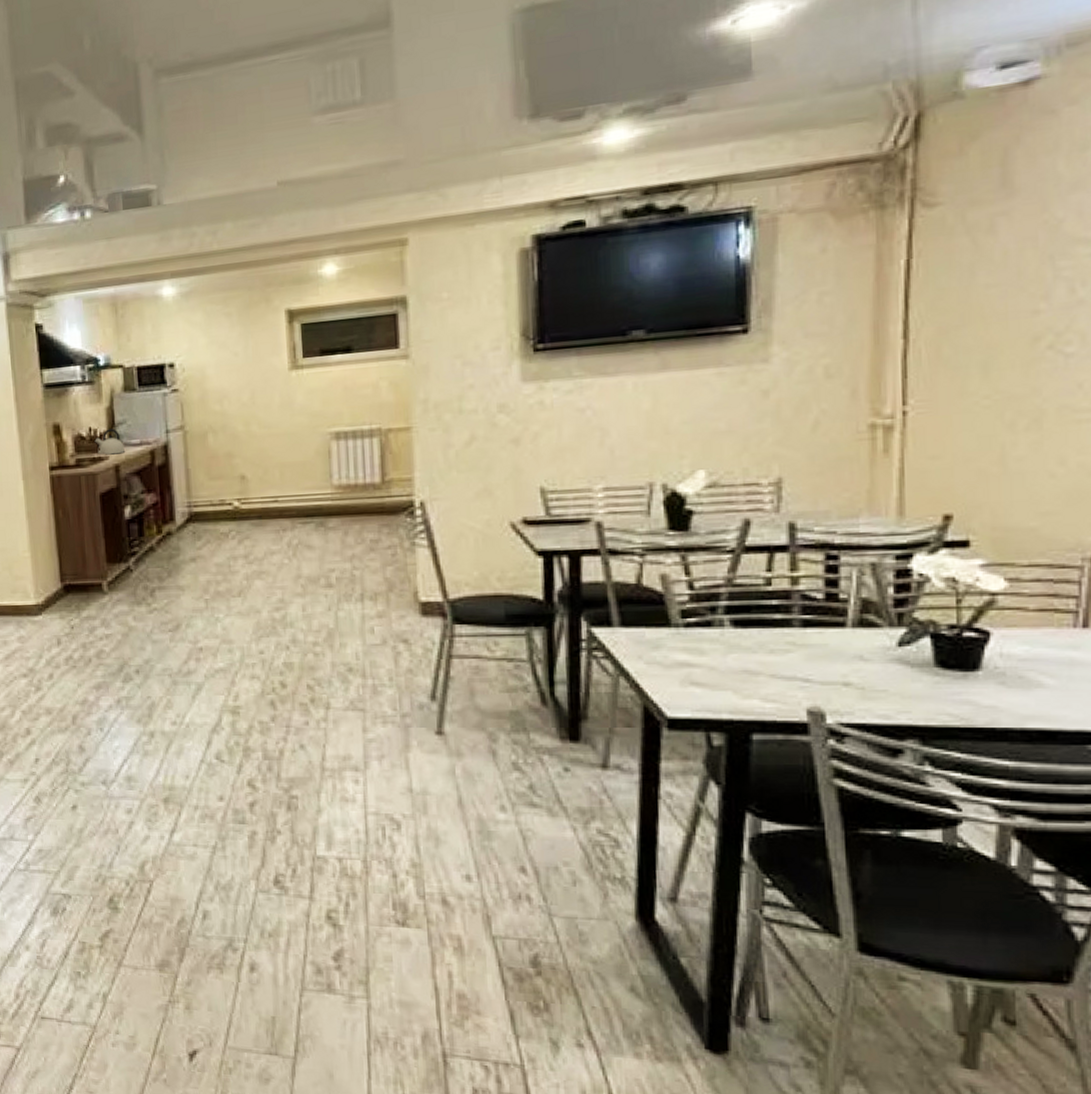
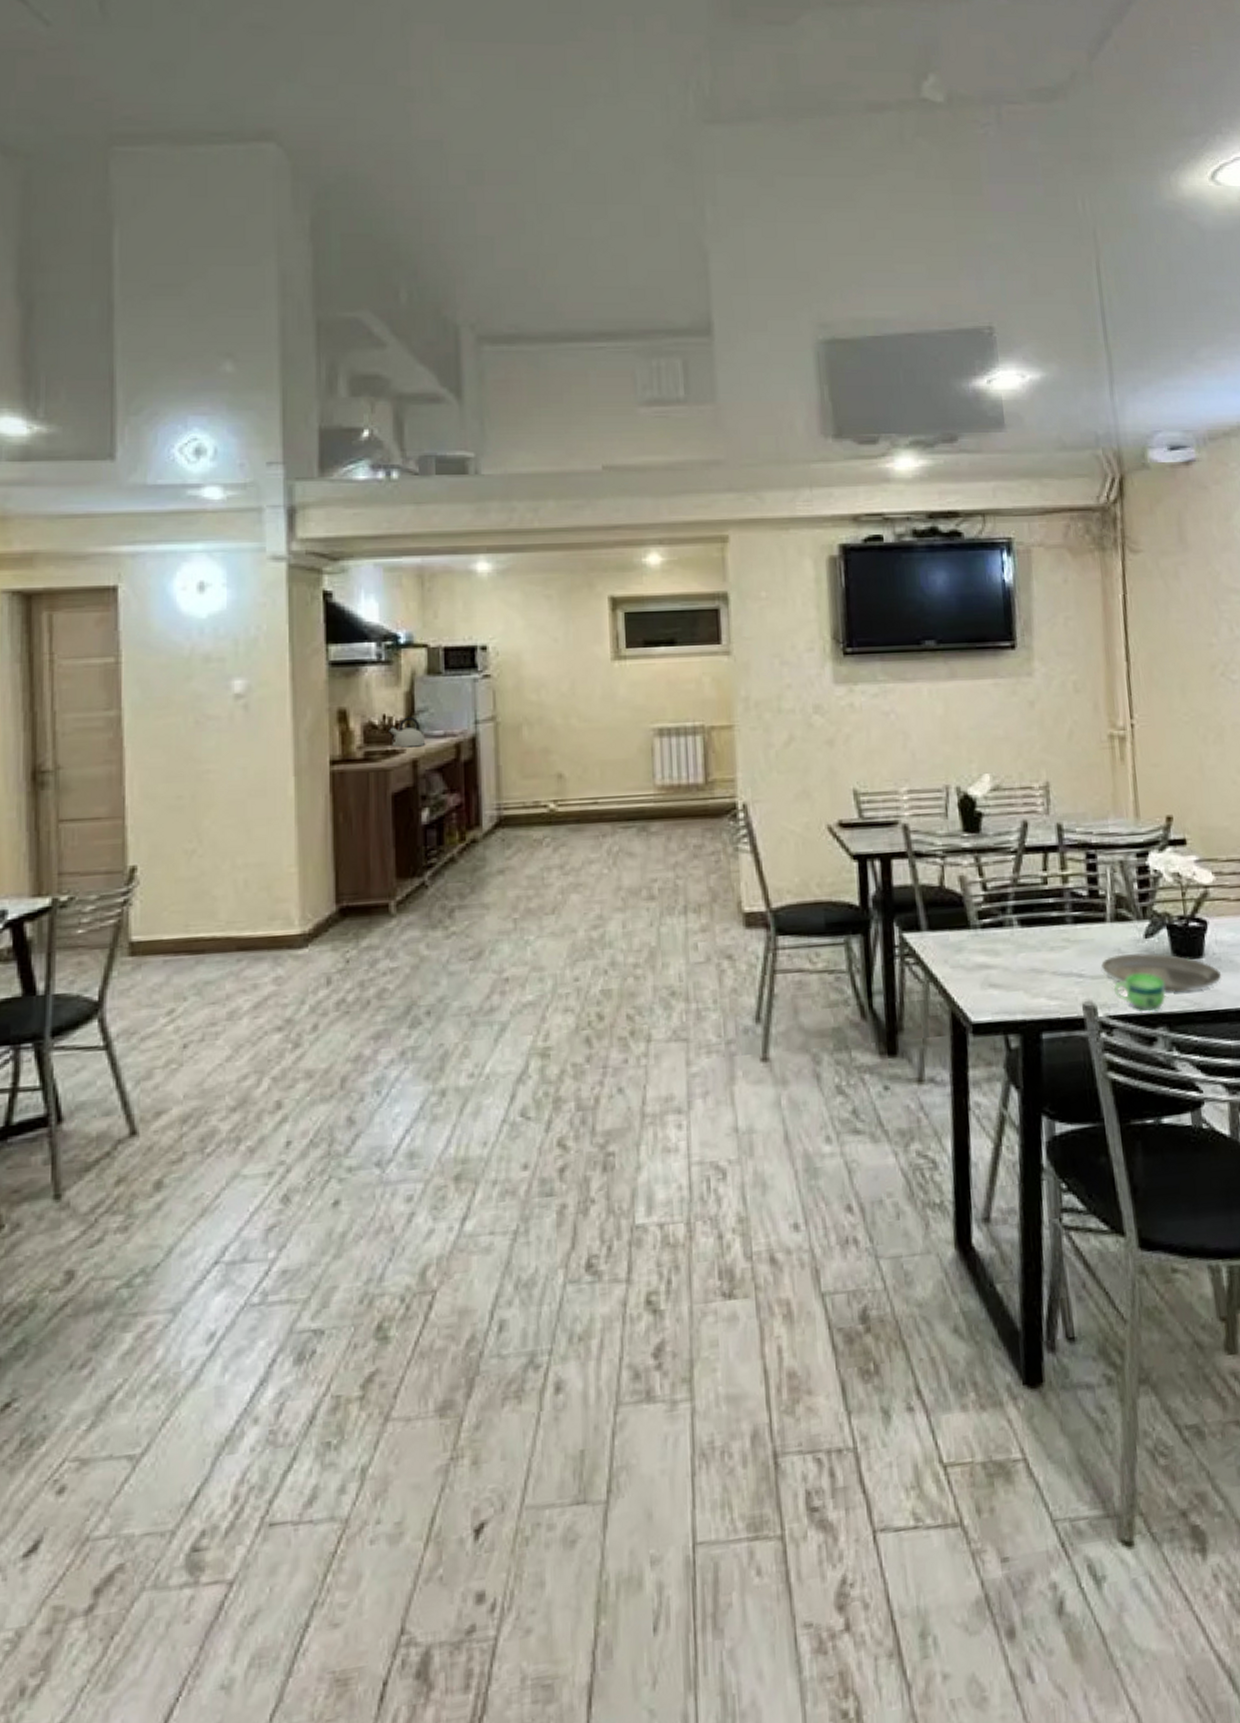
plate: none [835,661,1005,706] -> present [1101,953,1222,993]
cup: none [849,682,921,723] -> present [1113,973,1166,1012]

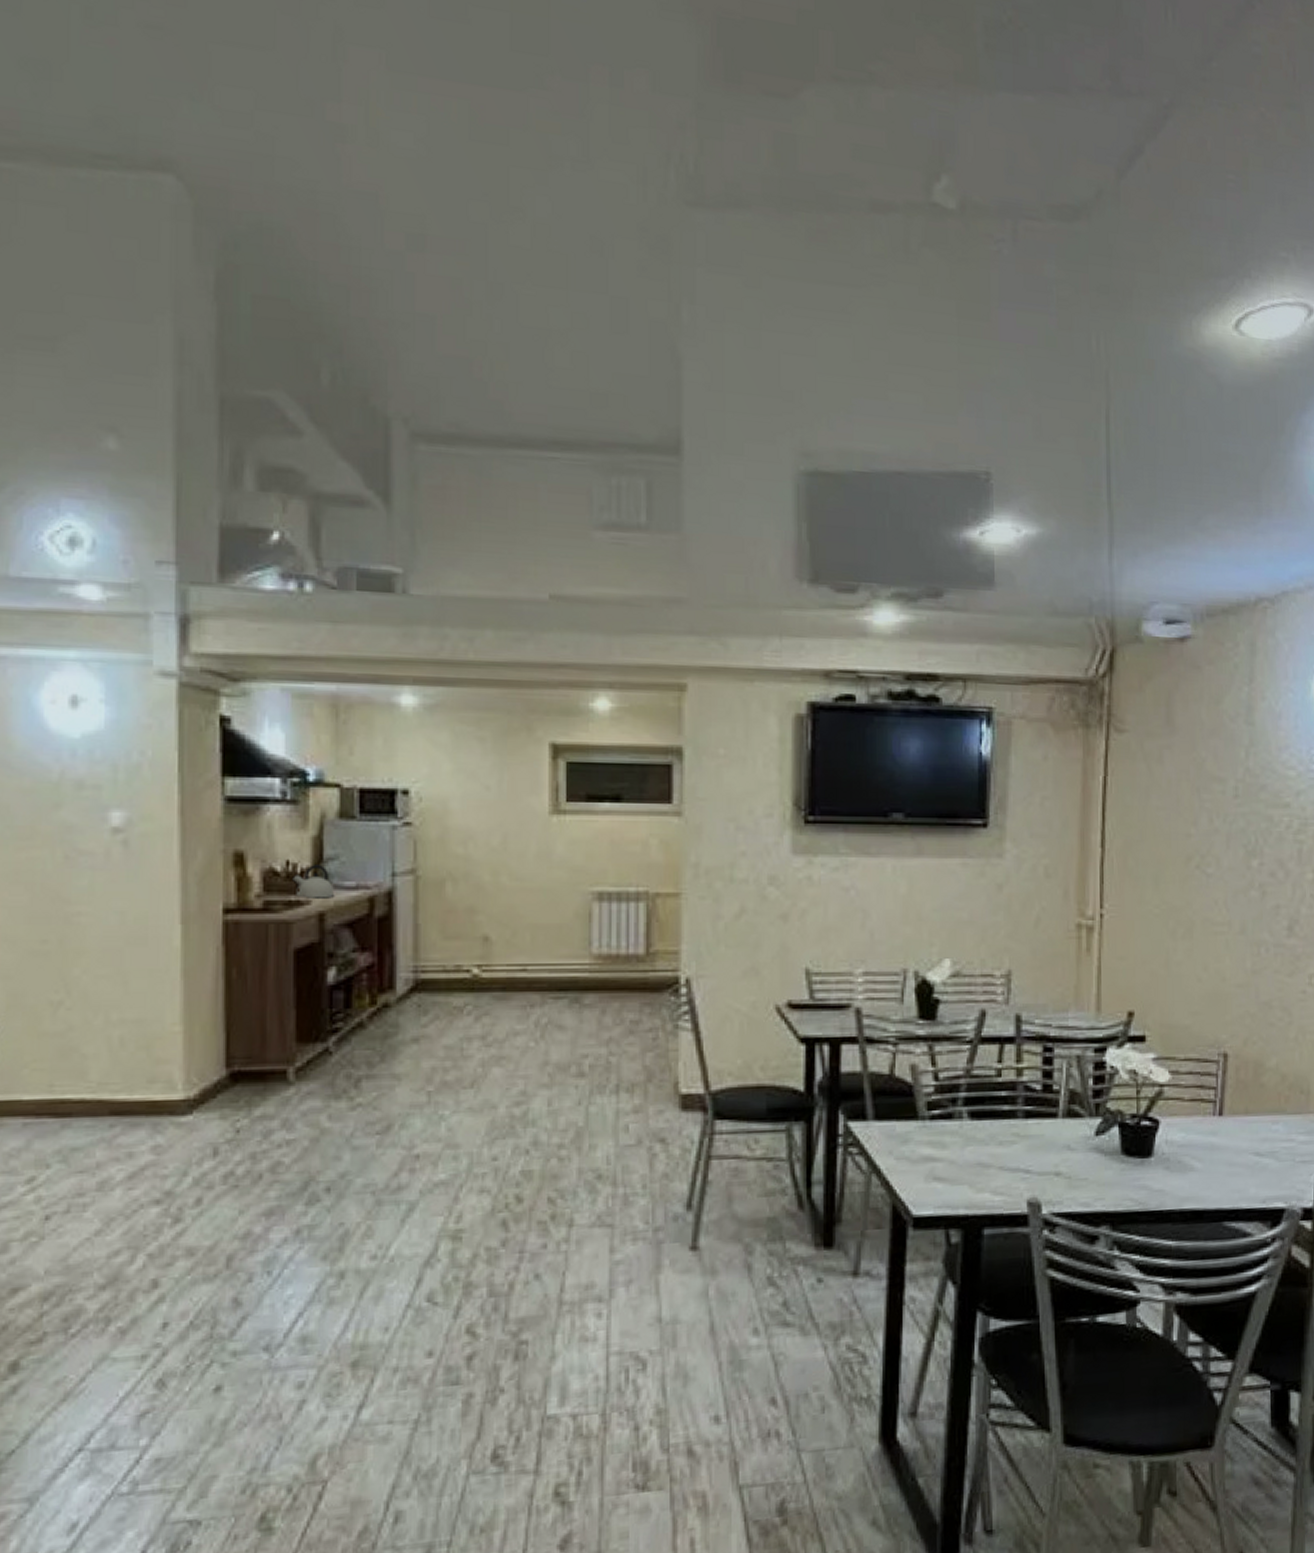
plate: present [1101,953,1222,993] -> none [1049,1151,1169,1192]
cup: present [1113,973,1166,1012] -> none [1059,1170,1112,1210]

